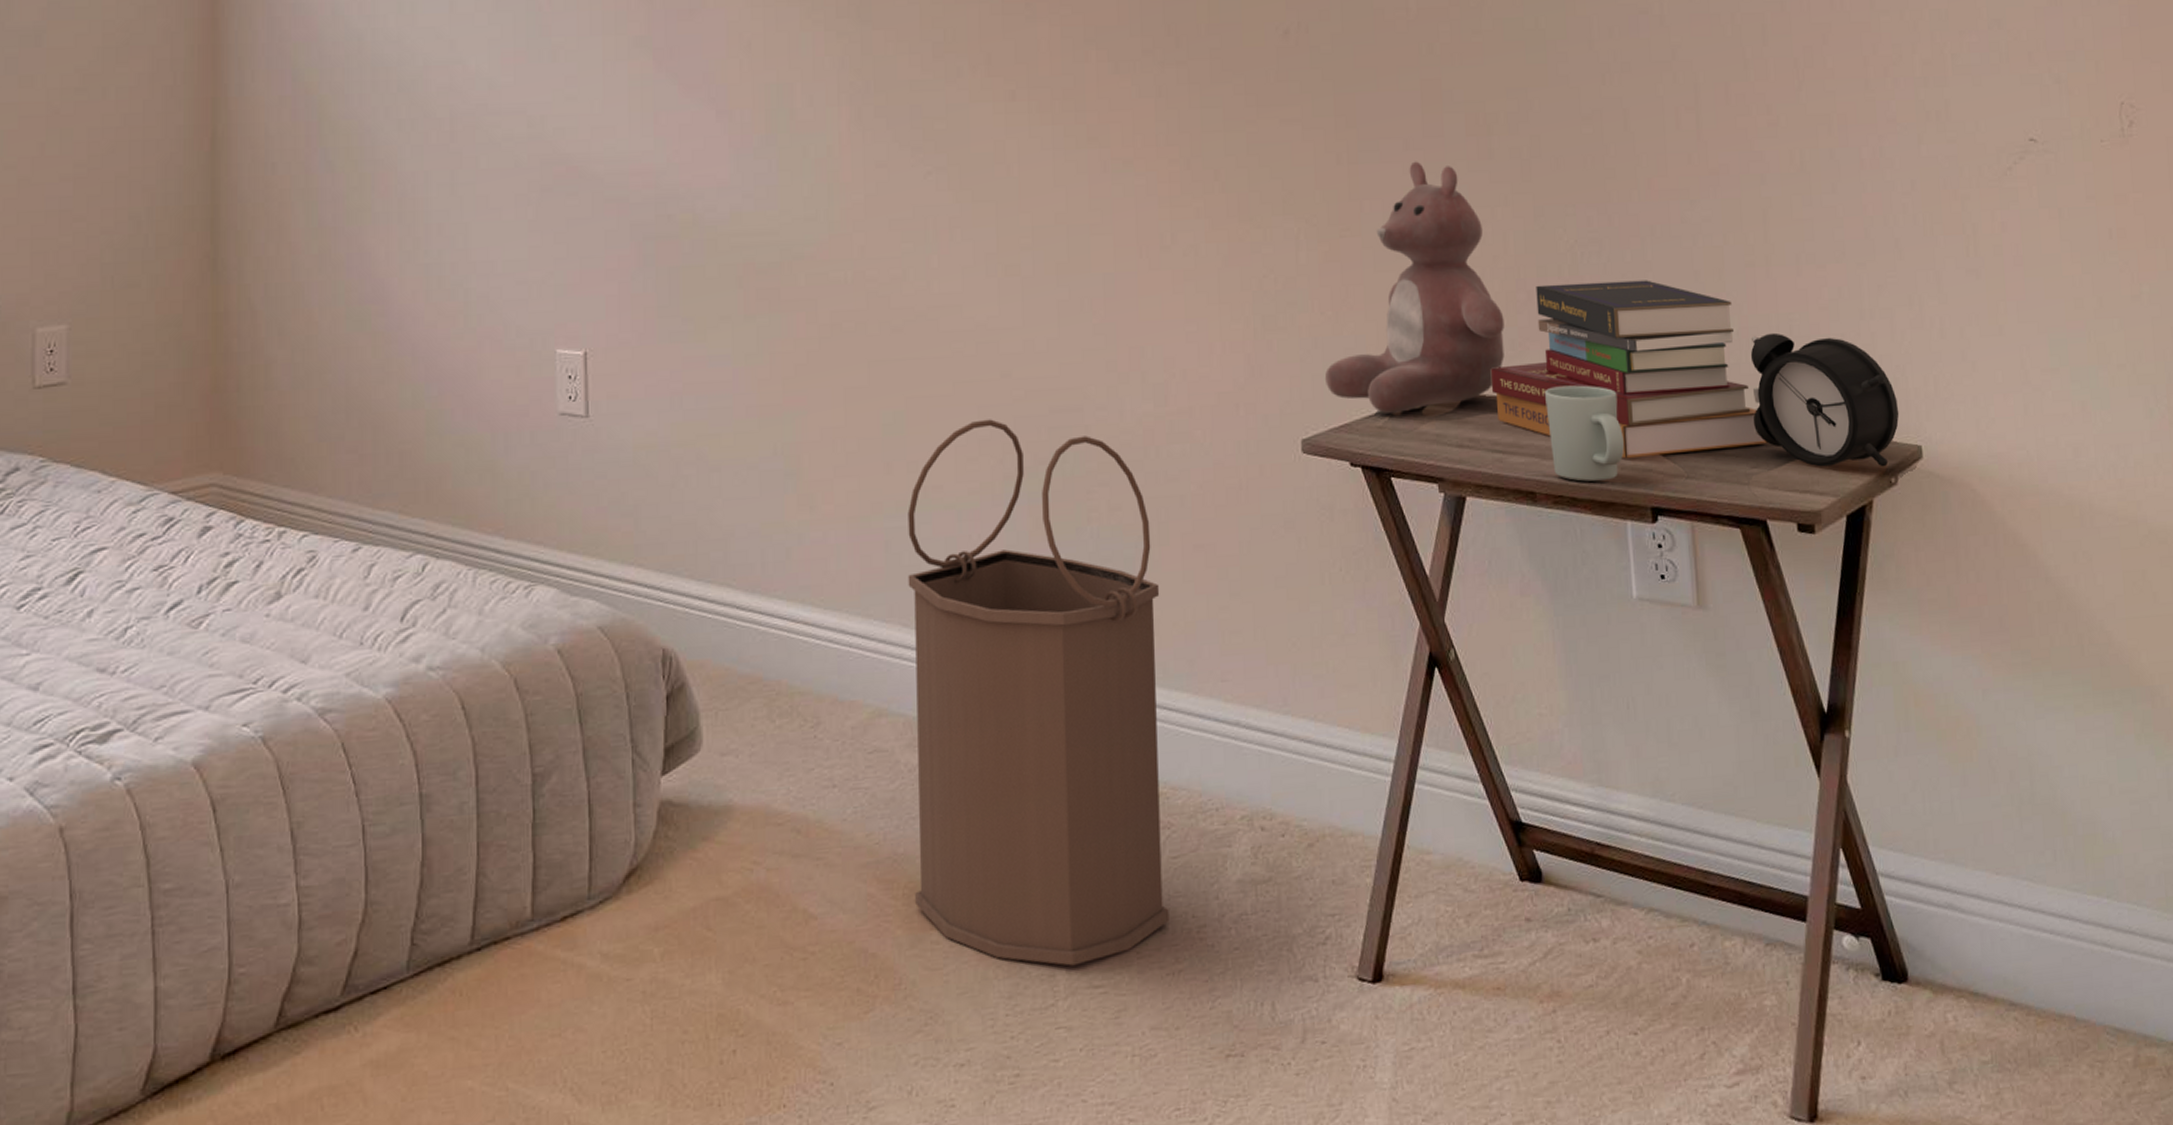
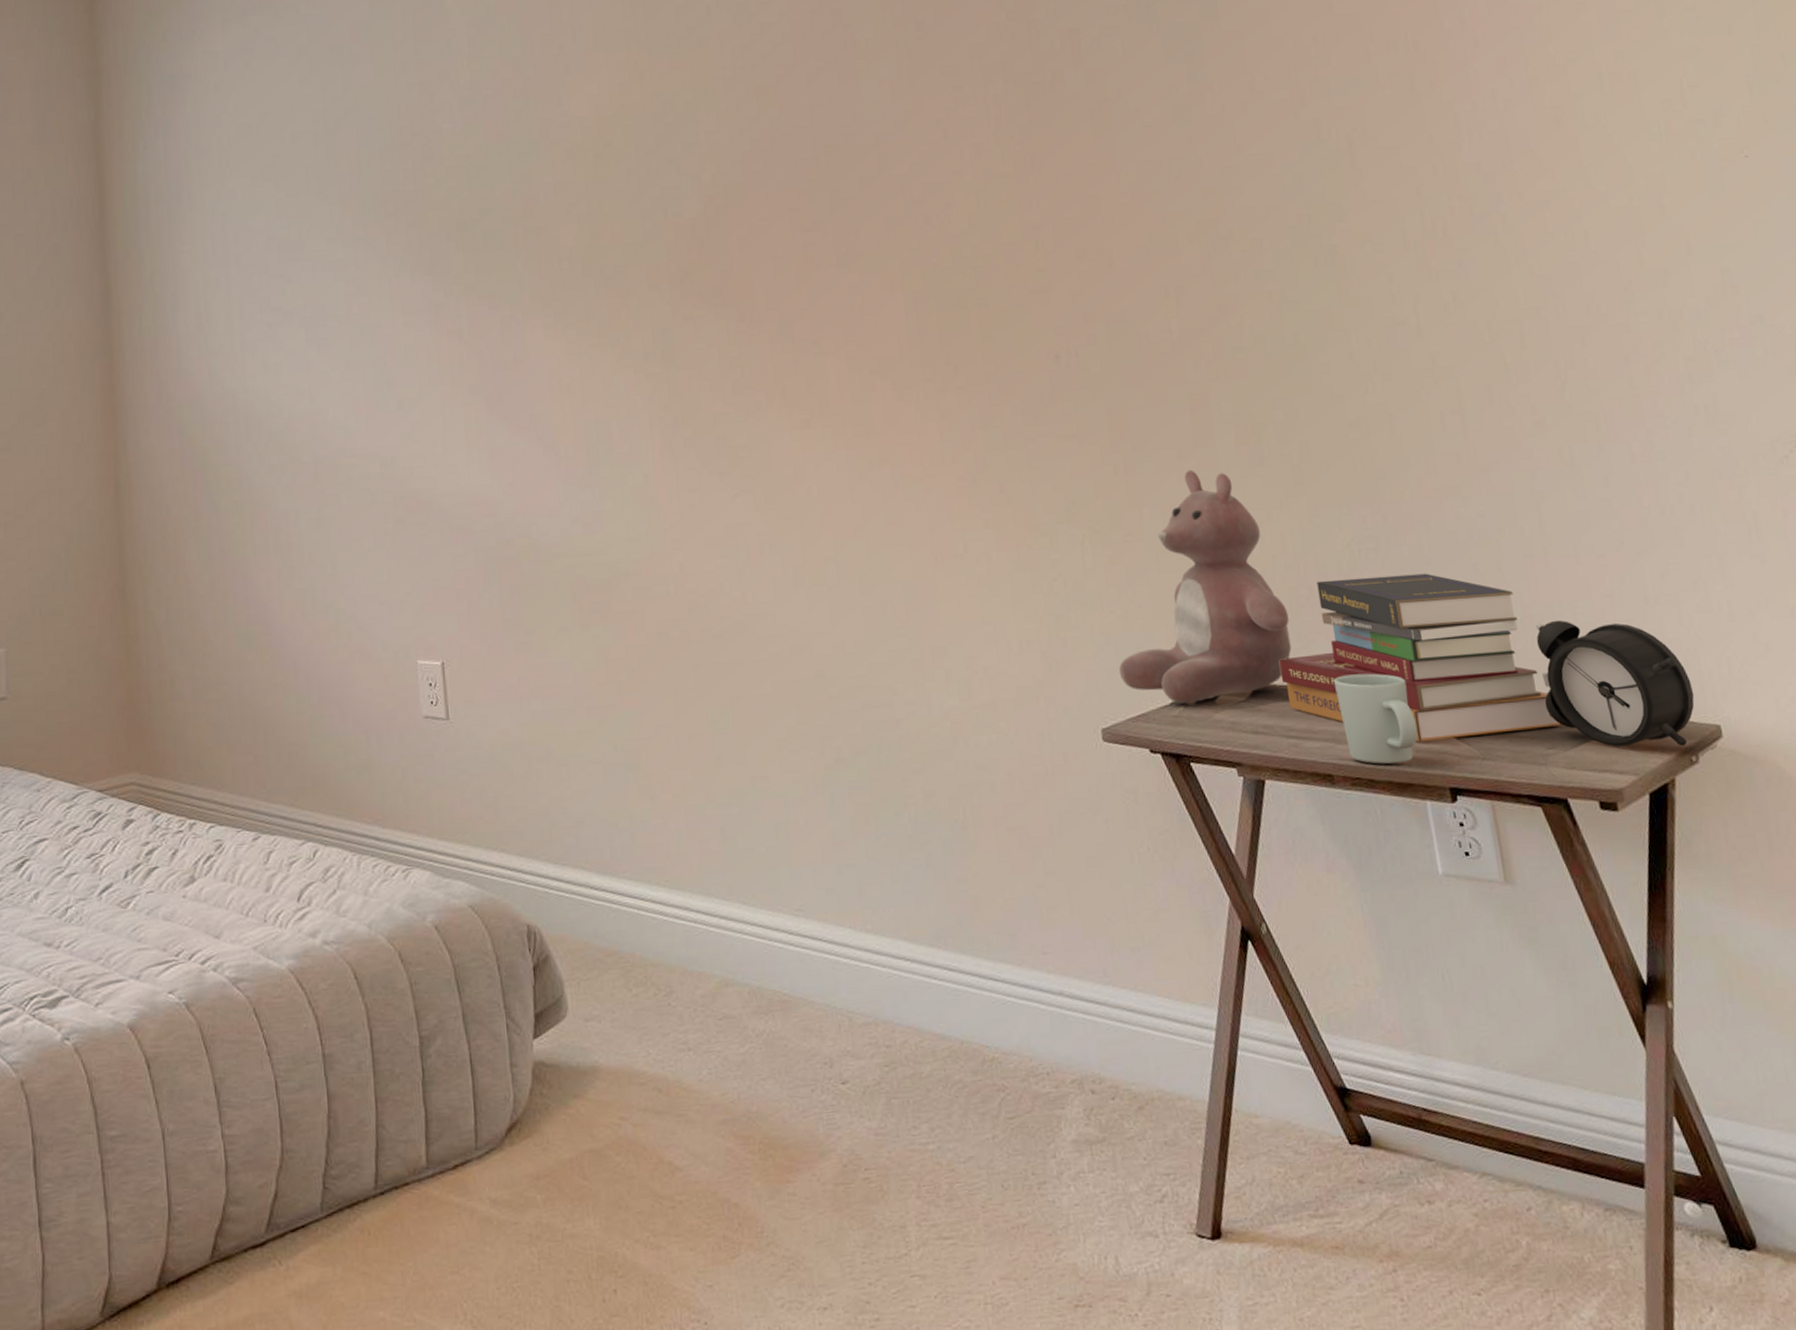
basket: present [908,419,1169,966] -> none [739,715,1010,1218]

